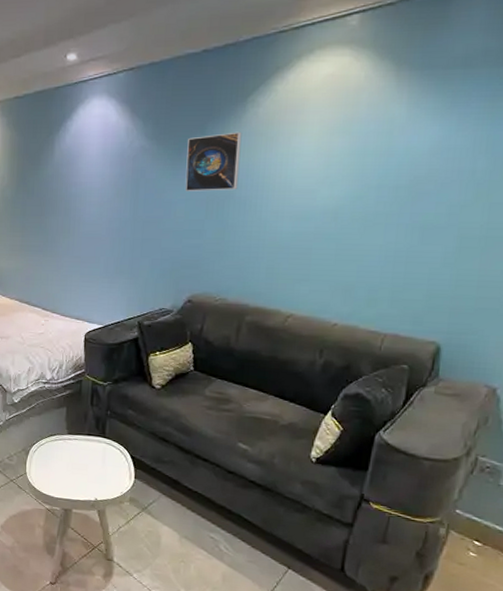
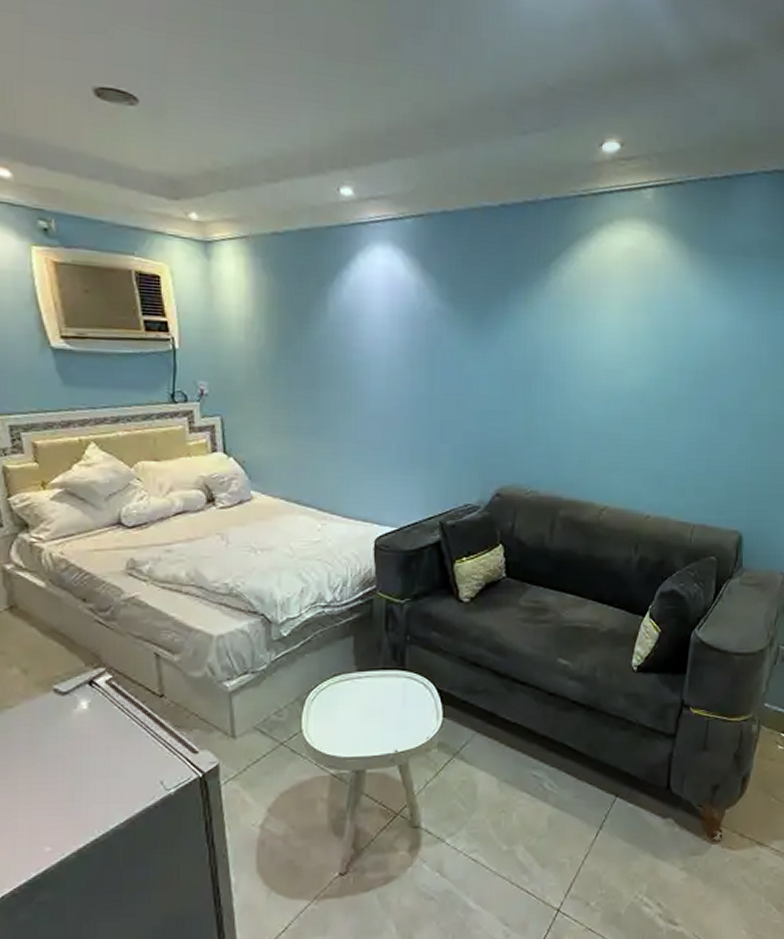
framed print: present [185,132,242,191] -> none [487,300,546,367]

